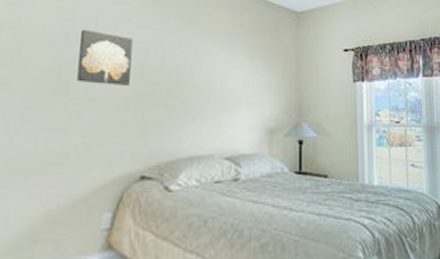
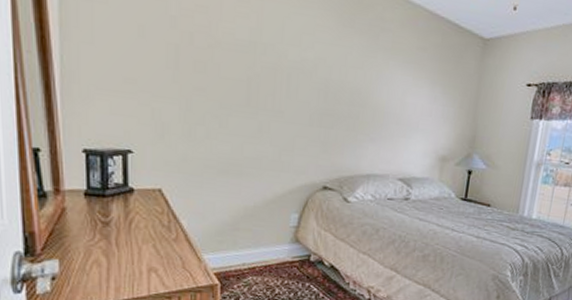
wall art: present [77,29,133,85] -> none [266,40,317,102]

